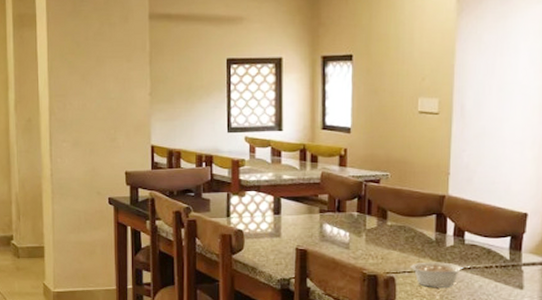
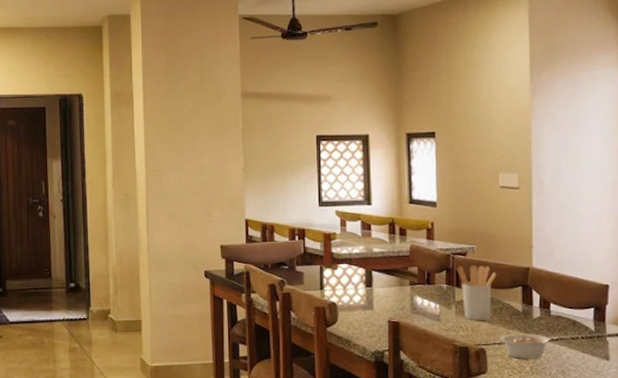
utensil holder: none [369,192,410,248] -> present [457,265,497,320]

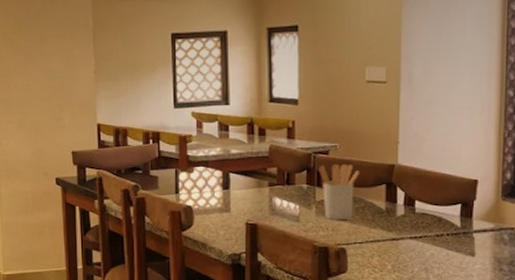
legume: present [499,333,559,359] -> none [361,232,423,257]

